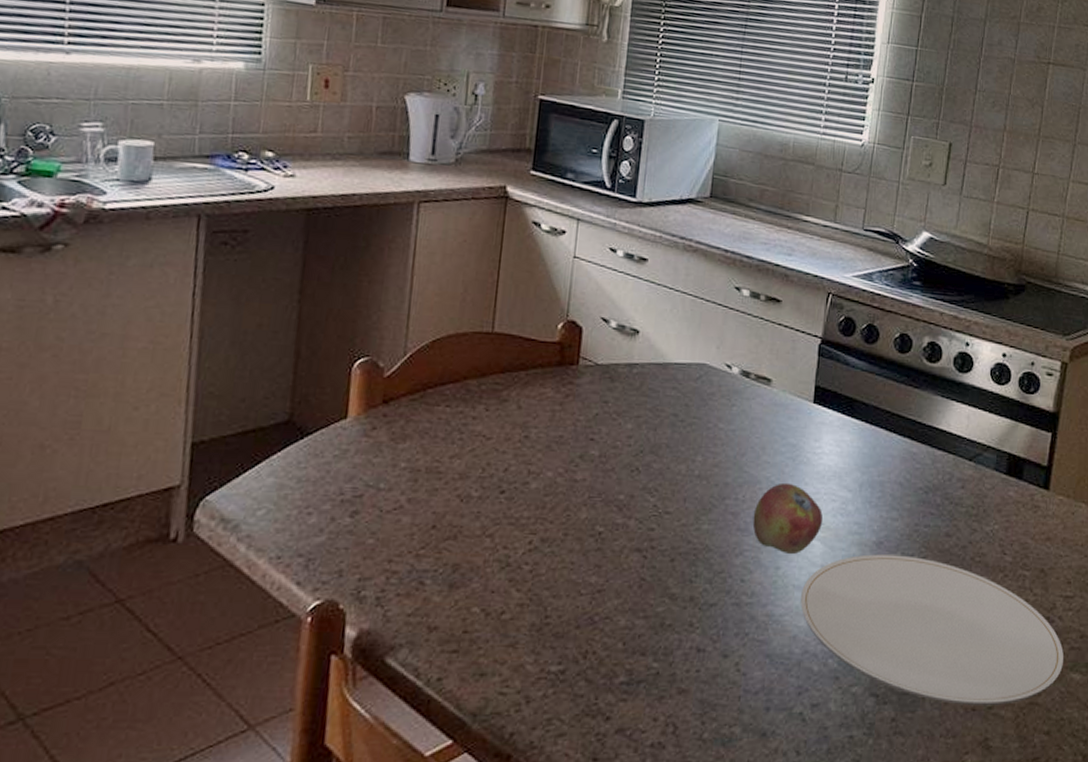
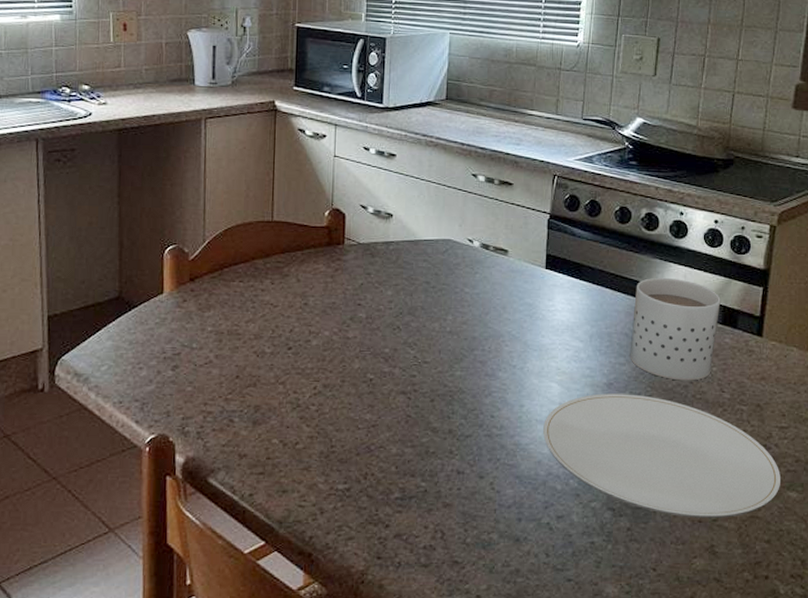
fruit: present [752,482,823,555] -> none [498,335,559,395]
mug: none [903,417,1006,541] -> present [630,277,721,381]

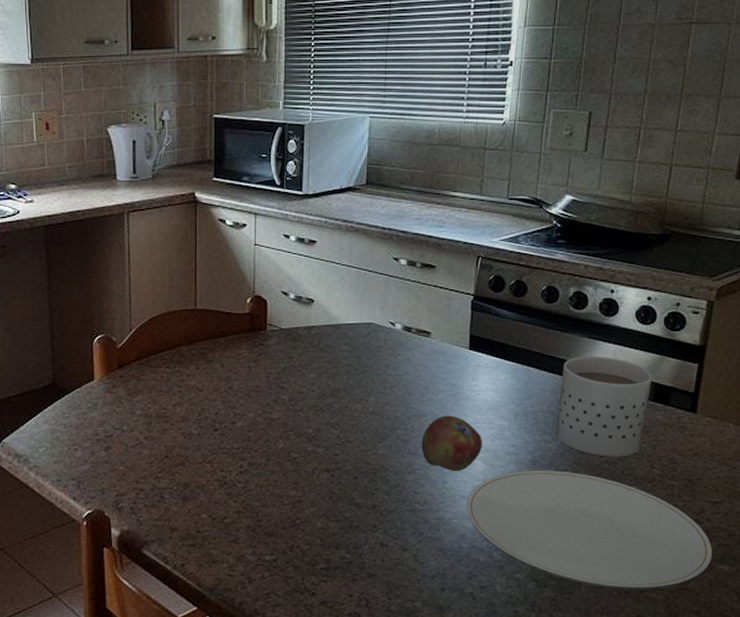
fruit: none [498,335,559,395] -> present [421,415,483,472]

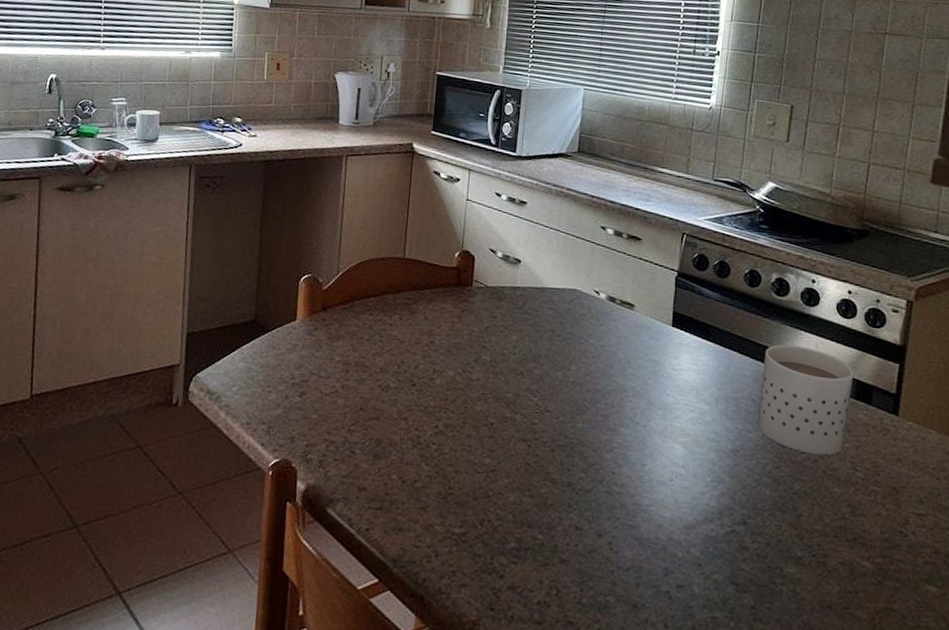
fruit: present [421,415,483,472] -> none [621,392,684,455]
plate: present [467,470,713,589] -> none [665,460,919,607]

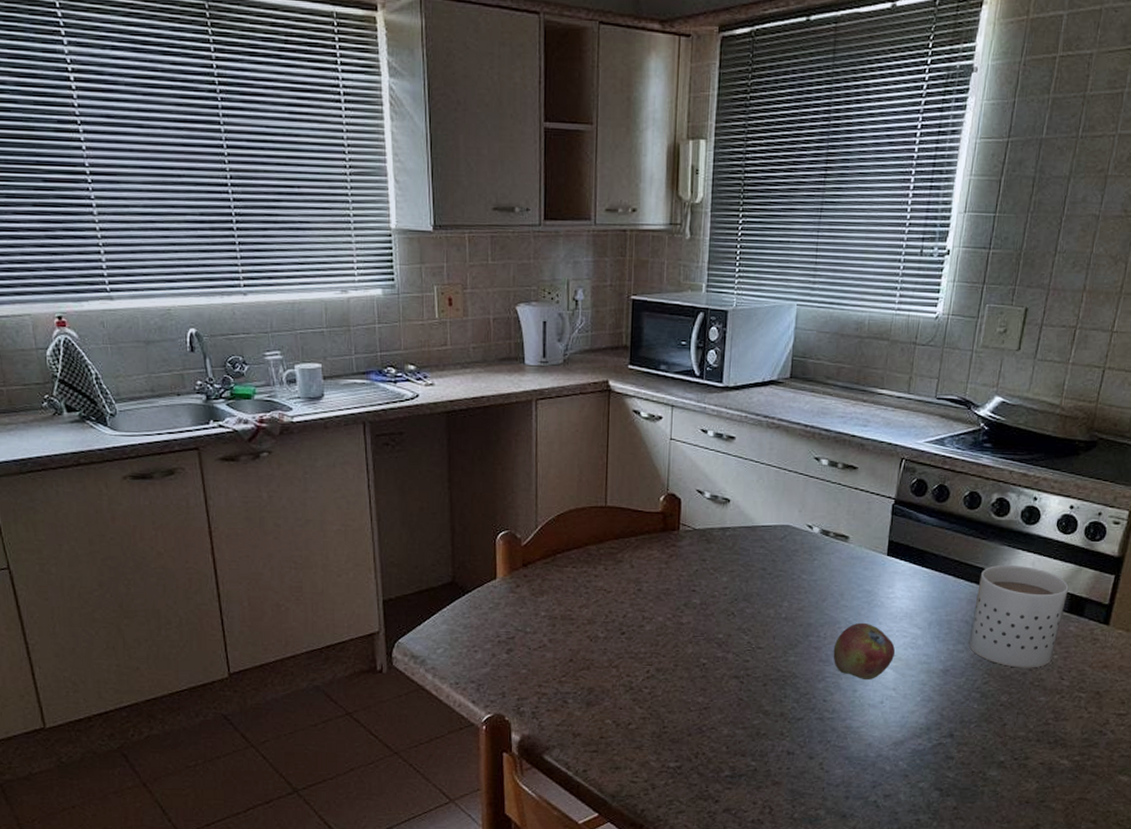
fruit: none [621,392,684,455] -> present [833,622,896,681]

